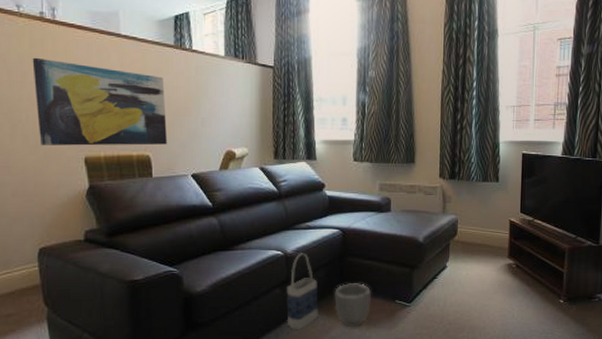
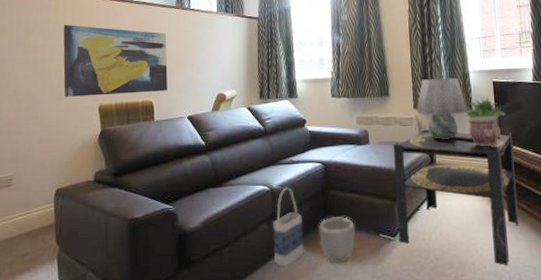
side table: none [414,199,535,330] -> present [392,129,519,265]
table lamp: none [443,147,494,210] -> present [417,77,468,139]
potted plant: none [489,168,531,219] -> present [463,96,506,147]

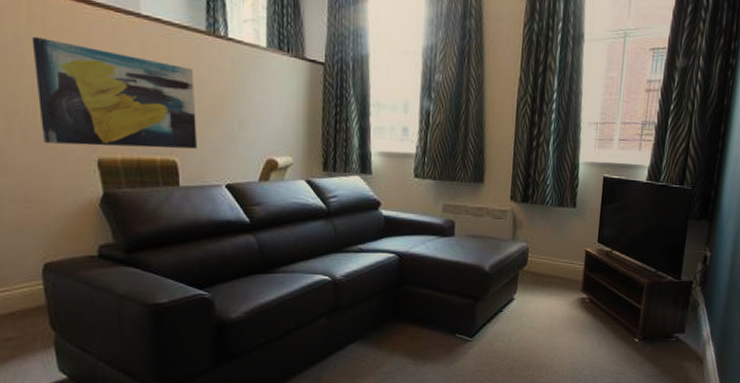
bag: present [273,187,304,266] -> none [333,278,370,363]
planter: present [319,217,355,264] -> none [387,314,430,363]
side table: present [392,129,519,265] -> none [476,224,614,369]
table lamp: present [417,77,468,139] -> none [514,167,571,237]
potted plant: present [463,96,506,147] -> none [565,192,611,250]

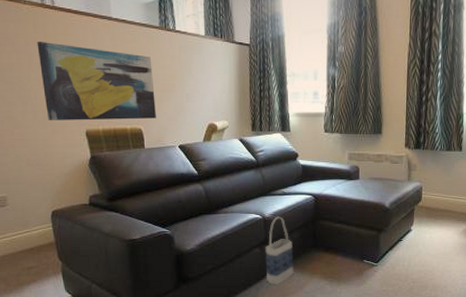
bag: none [333,278,370,363] -> present [265,216,294,284]

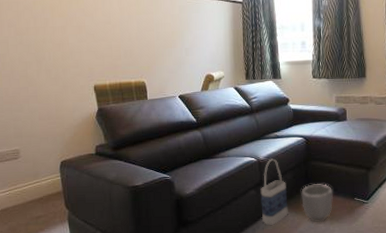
wall art: present [37,41,156,121] -> none [52,7,158,77]
planter: none [308,244,342,284] -> present [301,184,334,223]

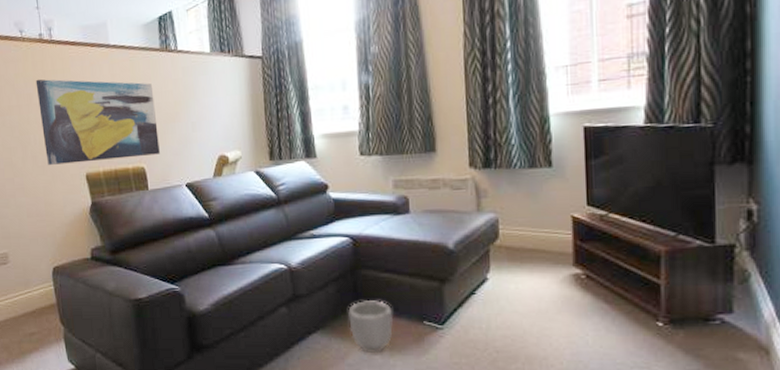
wall art: none [52,7,158,77] -> present [35,79,160,165]
bag: present [260,158,288,225] -> none [293,265,332,354]

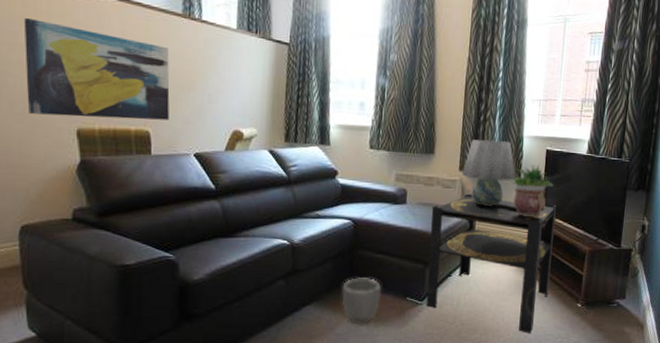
side table: none [440,193,611,362] -> present [426,193,557,333]
table lamp: none [474,123,545,206] -> present [462,139,516,206]
potted plant: none [539,146,601,215] -> present [511,164,554,218]

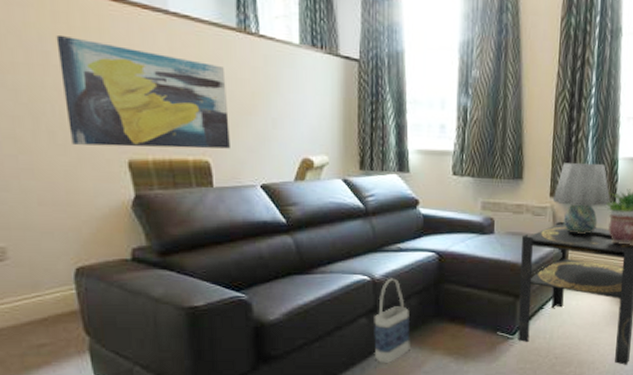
bag: none [289,243,325,324] -> present [374,278,411,363]
planter: present [341,277,382,325] -> none [428,313,471,362]

